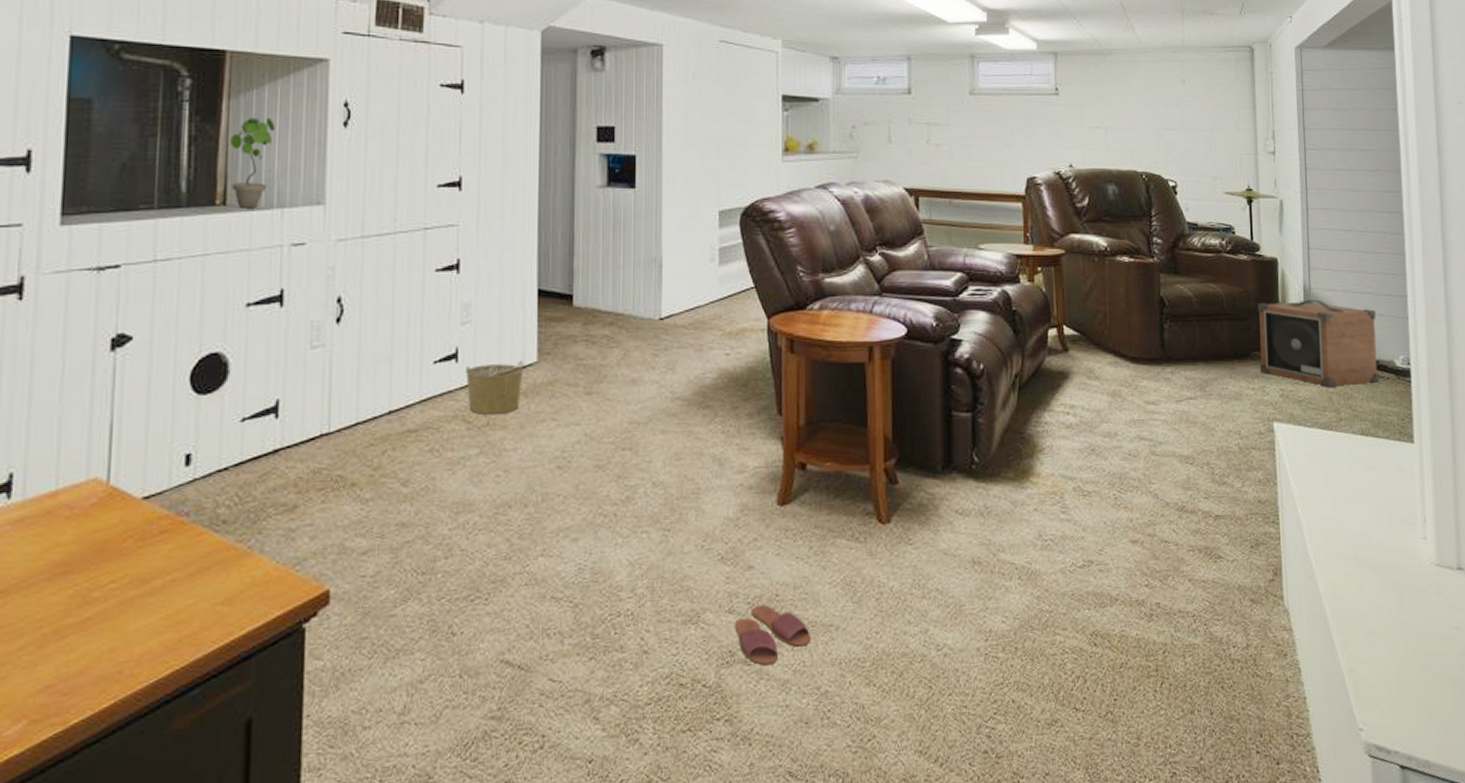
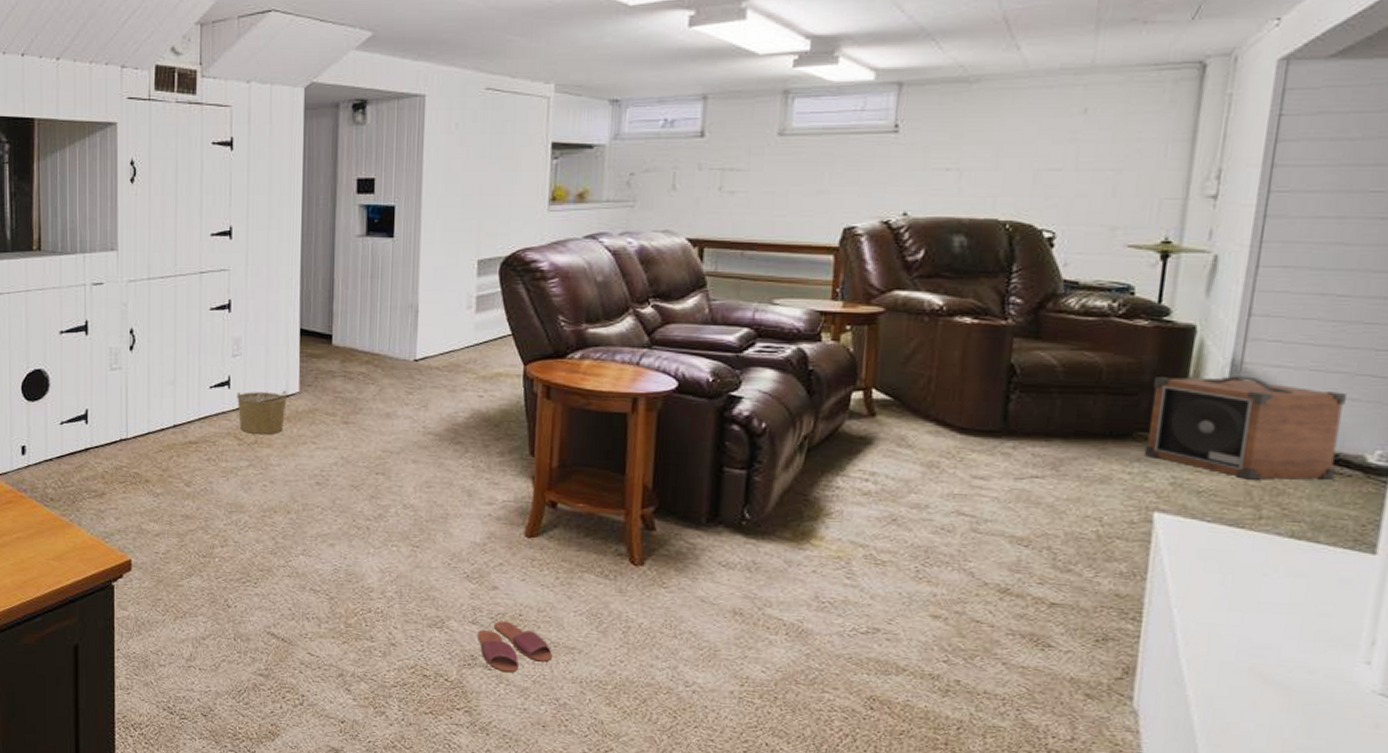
potted plant: present [230,118,275,208] -> none [41,176,76,253]

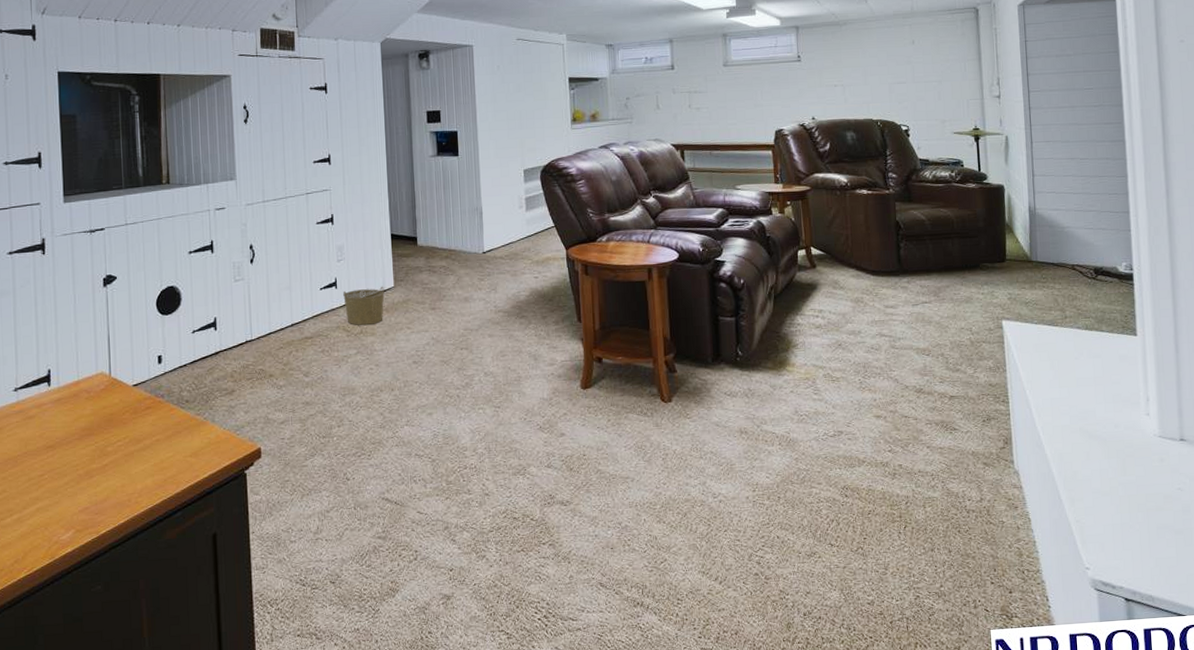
slippers: present [478,621,552,673] -> none [553,461,612,506]
subwoofer: present [1143,376,1347,480] -> none [986,218,1102,291]

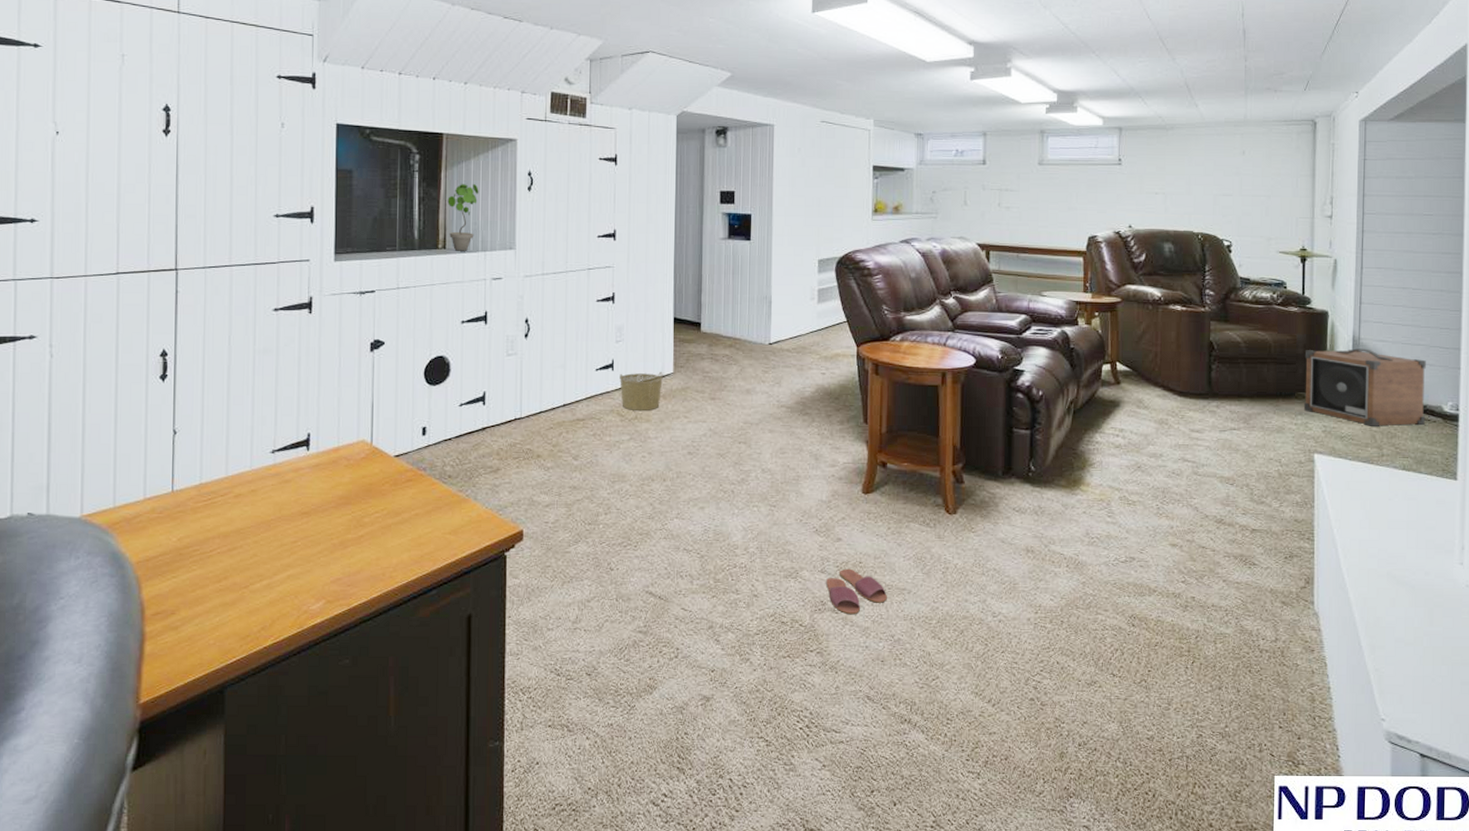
potted plant: none [168,120,198,185] -> present [447,184,479,251]
slippers: none [553,461,612,506] -> present [826,568,887,615]
subwoofer: none [986,218,1102,291] -> present [1303,348,1426,426]

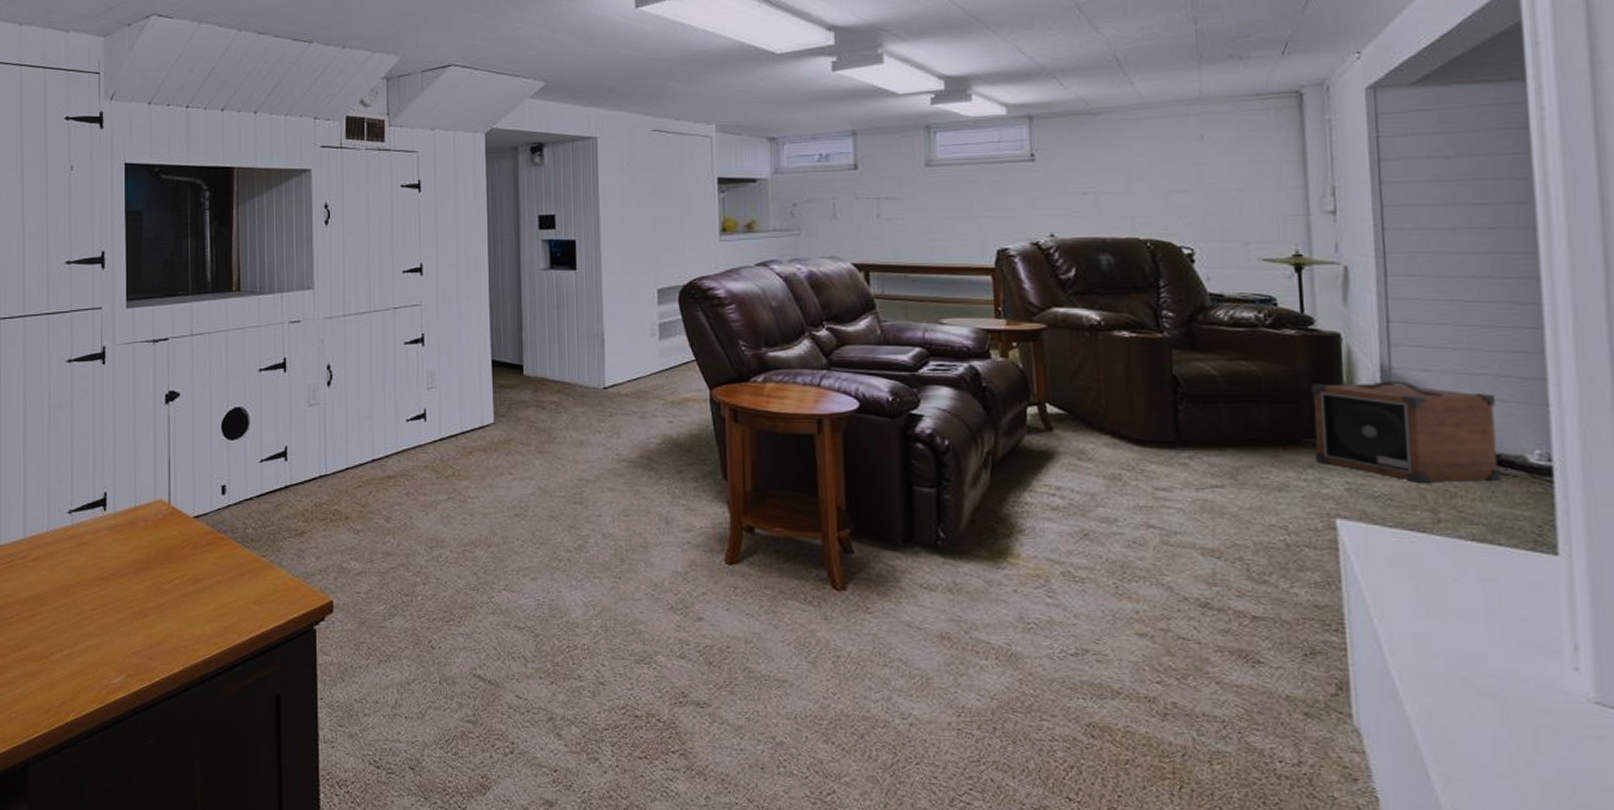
potted plant: present [447,184,479,251] -> none [240,220,273,293]
basket: present [619,371,663,411] -> none [433,421,482,466]
slippers: present [826,568,887,615] -> none [687,654,764,711]

